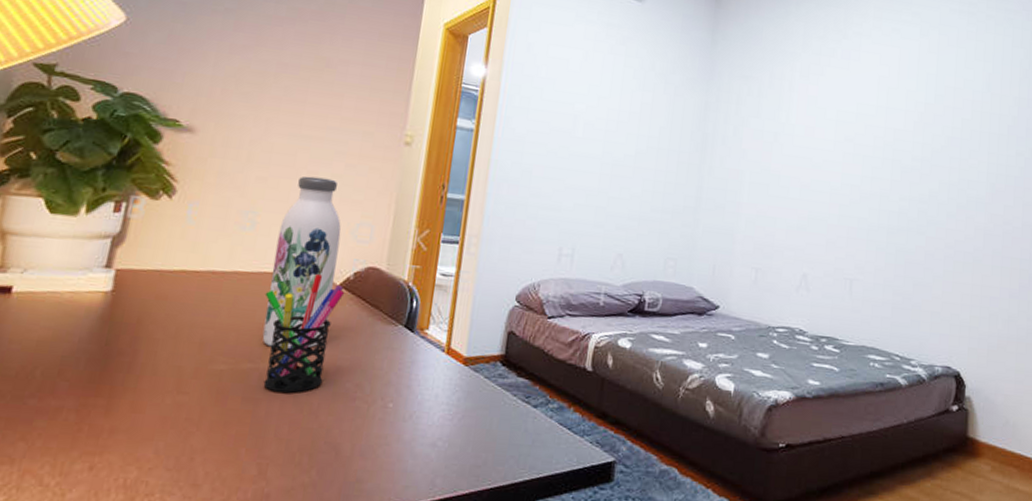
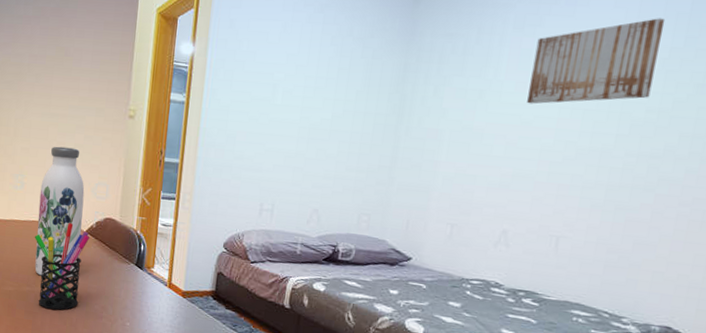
wall art: none [816,76,919,149] -> present [527,18,666,104]

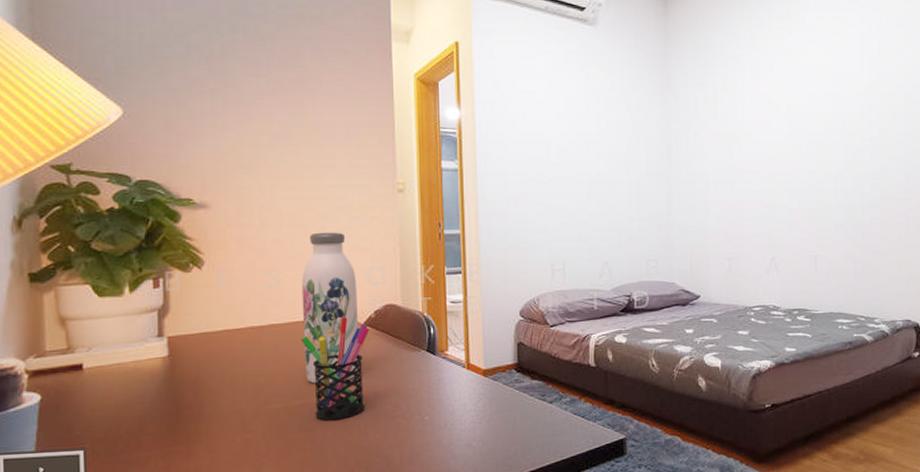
wall art: present [527,18,666,104] -> none [771,61,863,141]

